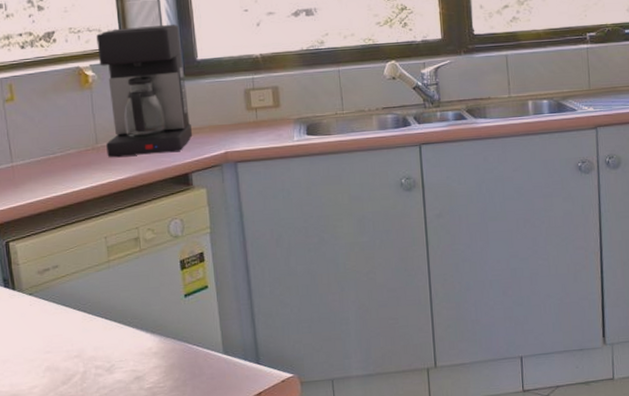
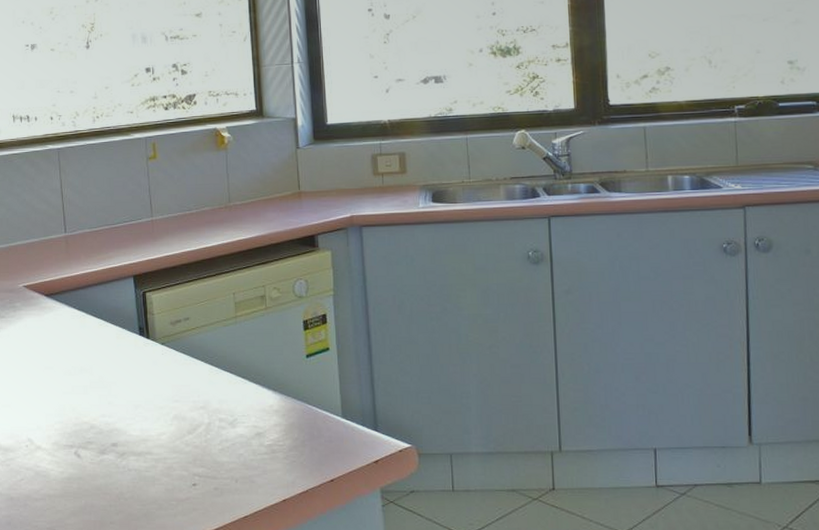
coffee maker: present [96,24,193,158] -> none [233,89,320,217]

